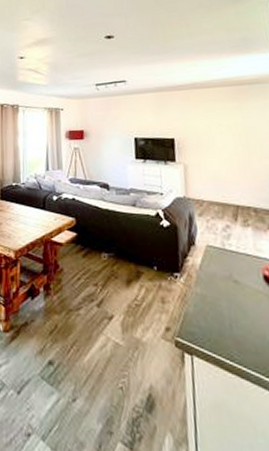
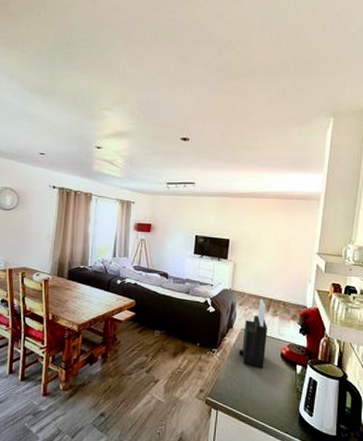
knife block: none [207,206,244,298] -> present [238,298,267,369]

